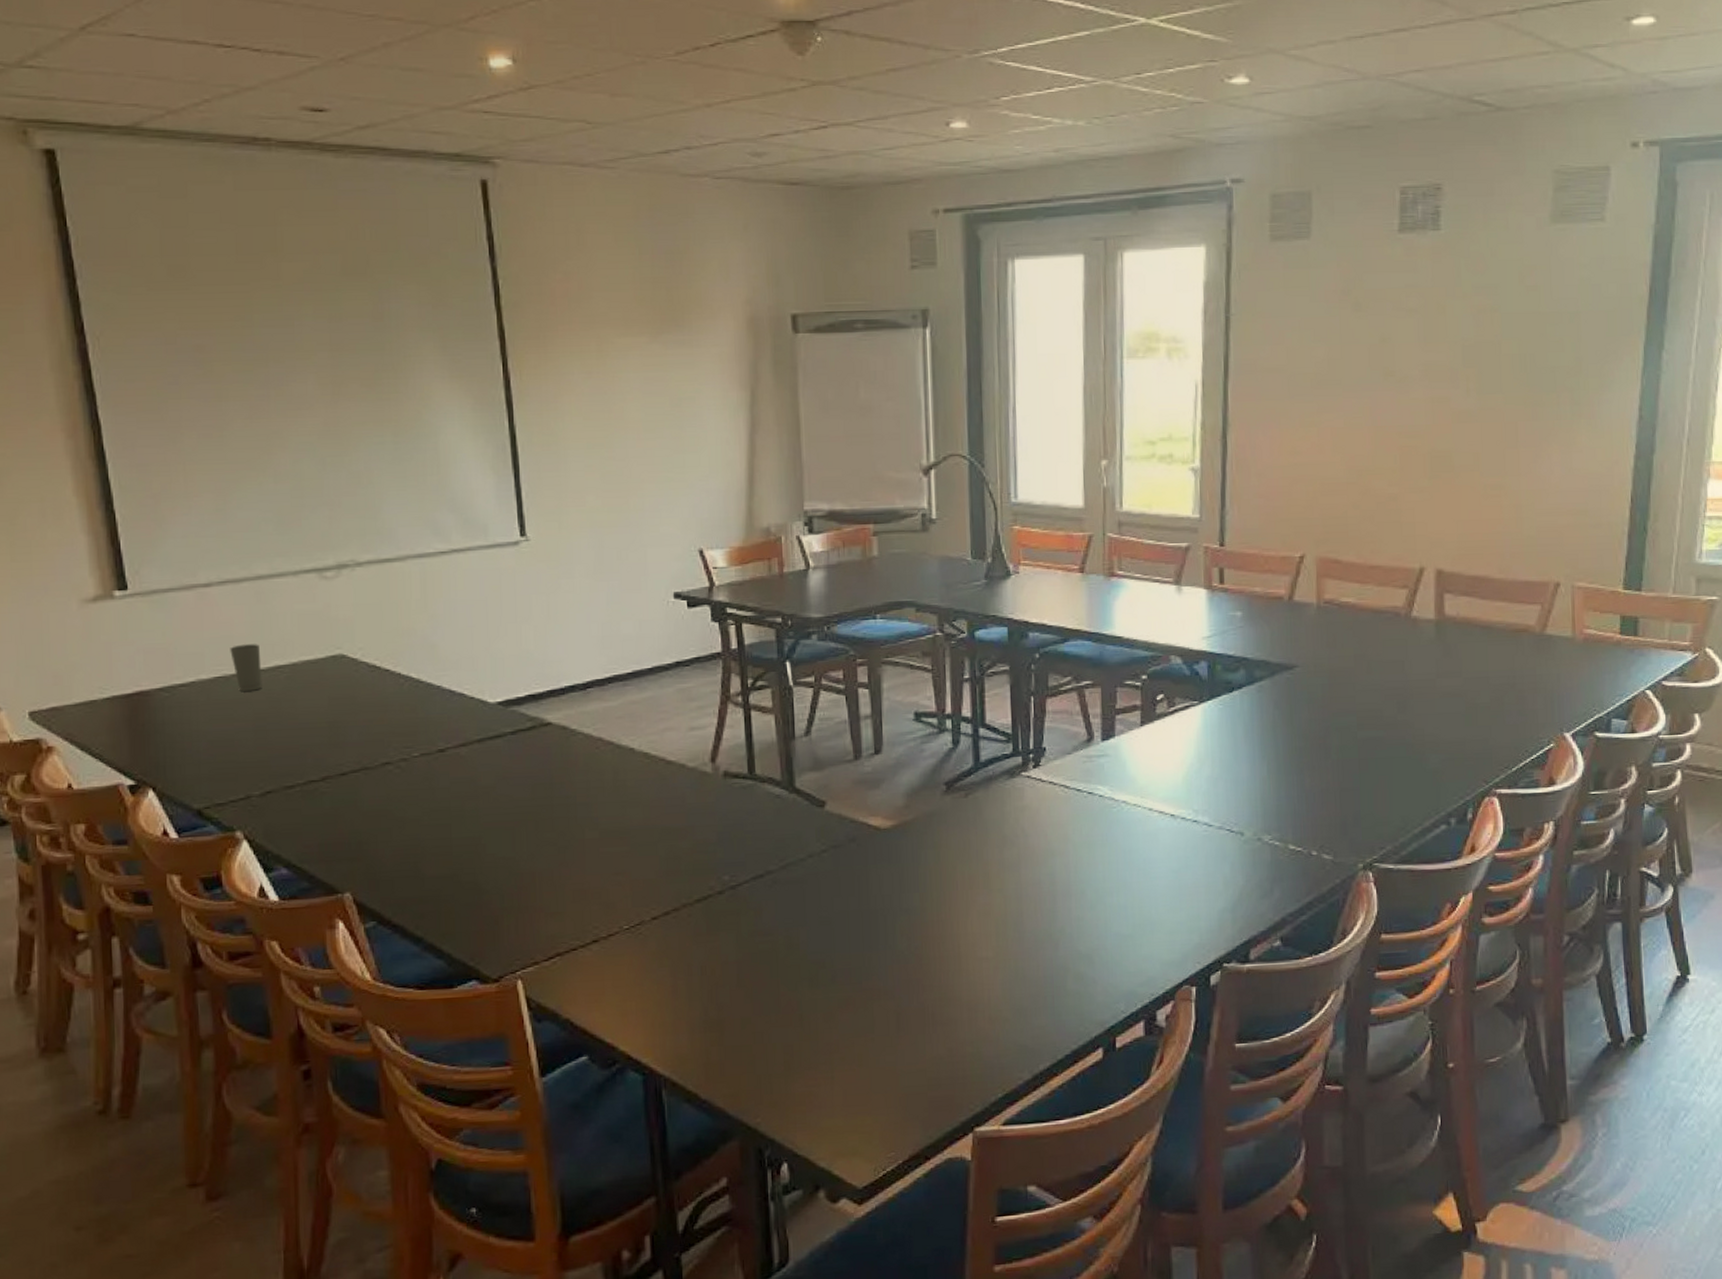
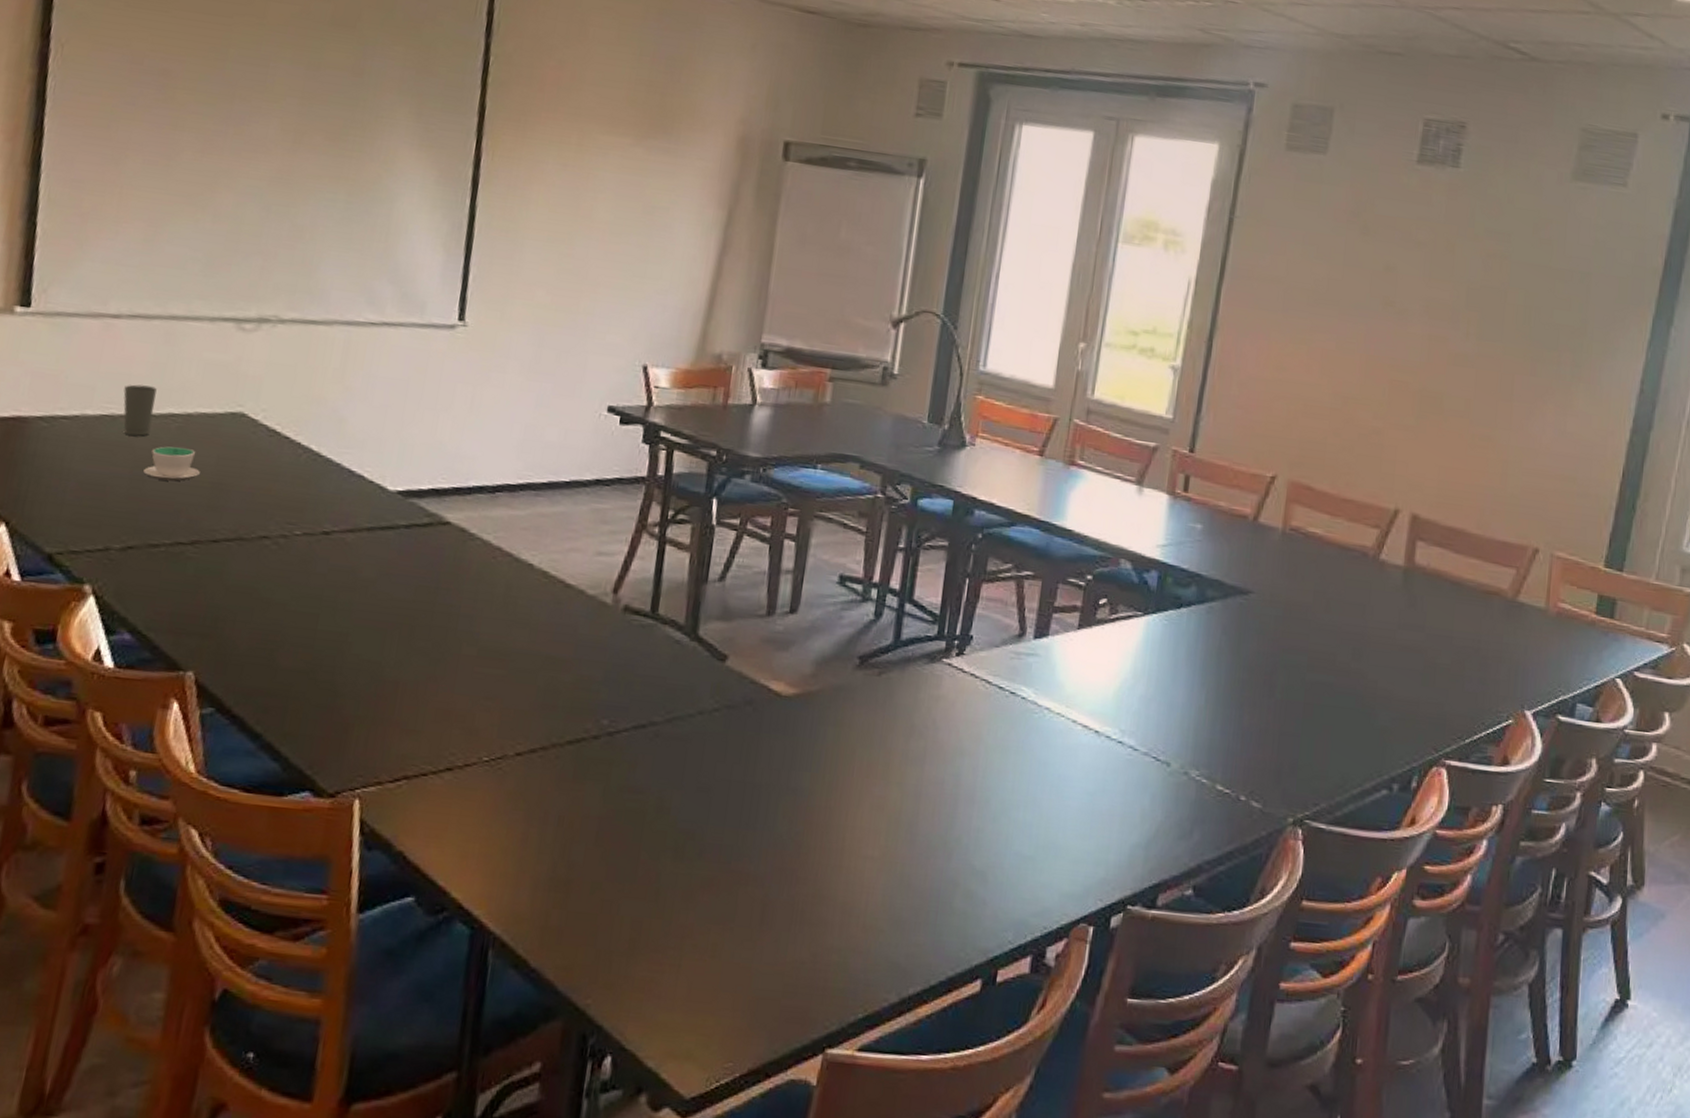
cup: none [265,694,316,728] -> present [143,446,200,482]

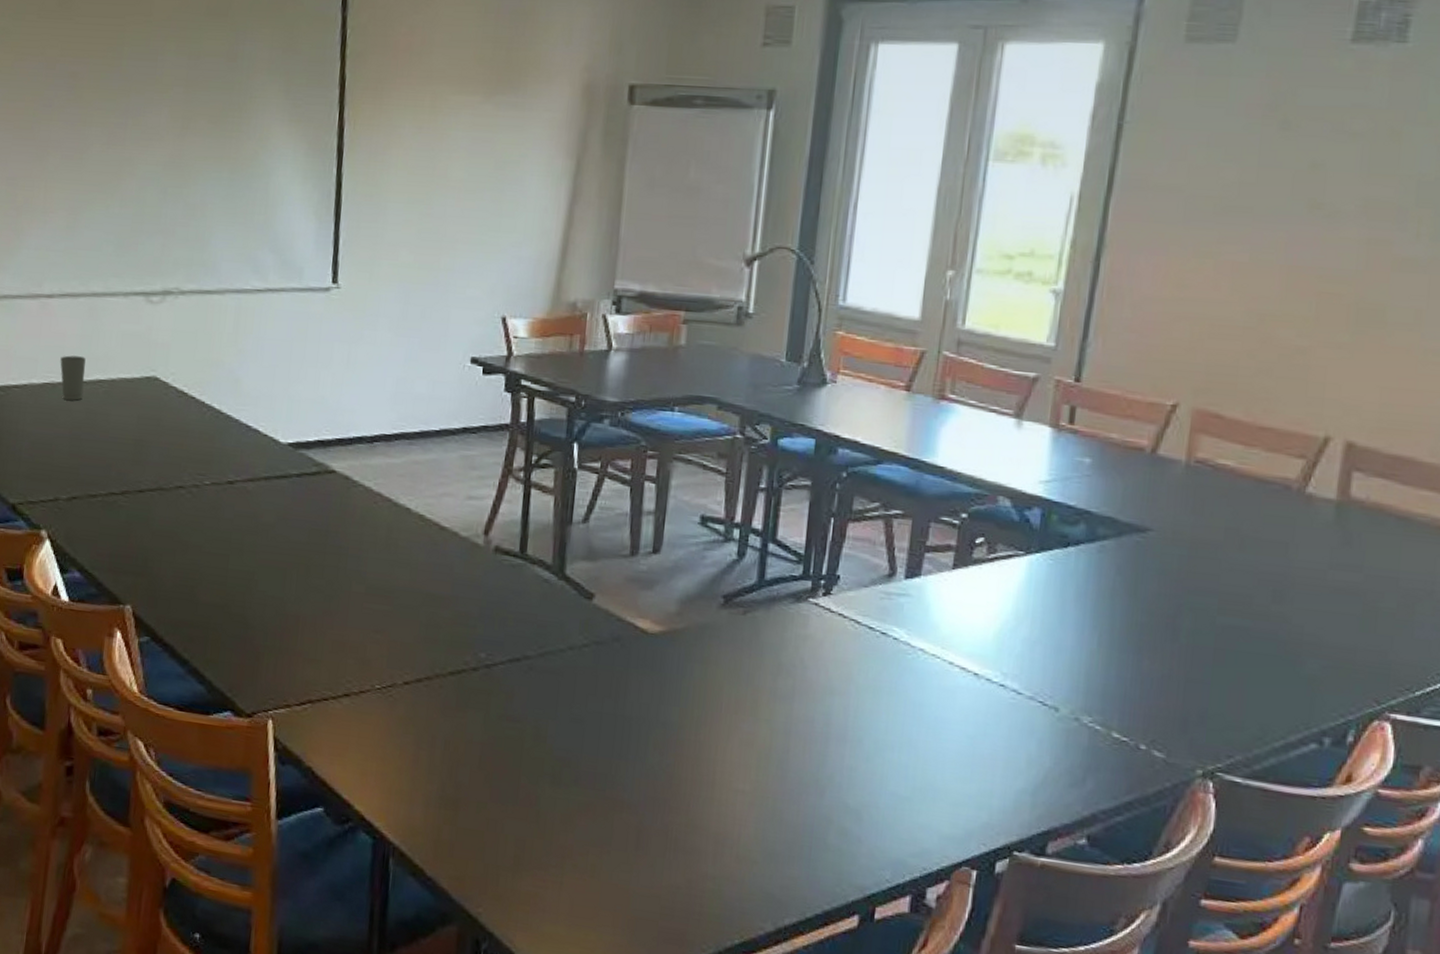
cup: present [143,446,200,482] -> none [80,408,125,440]

